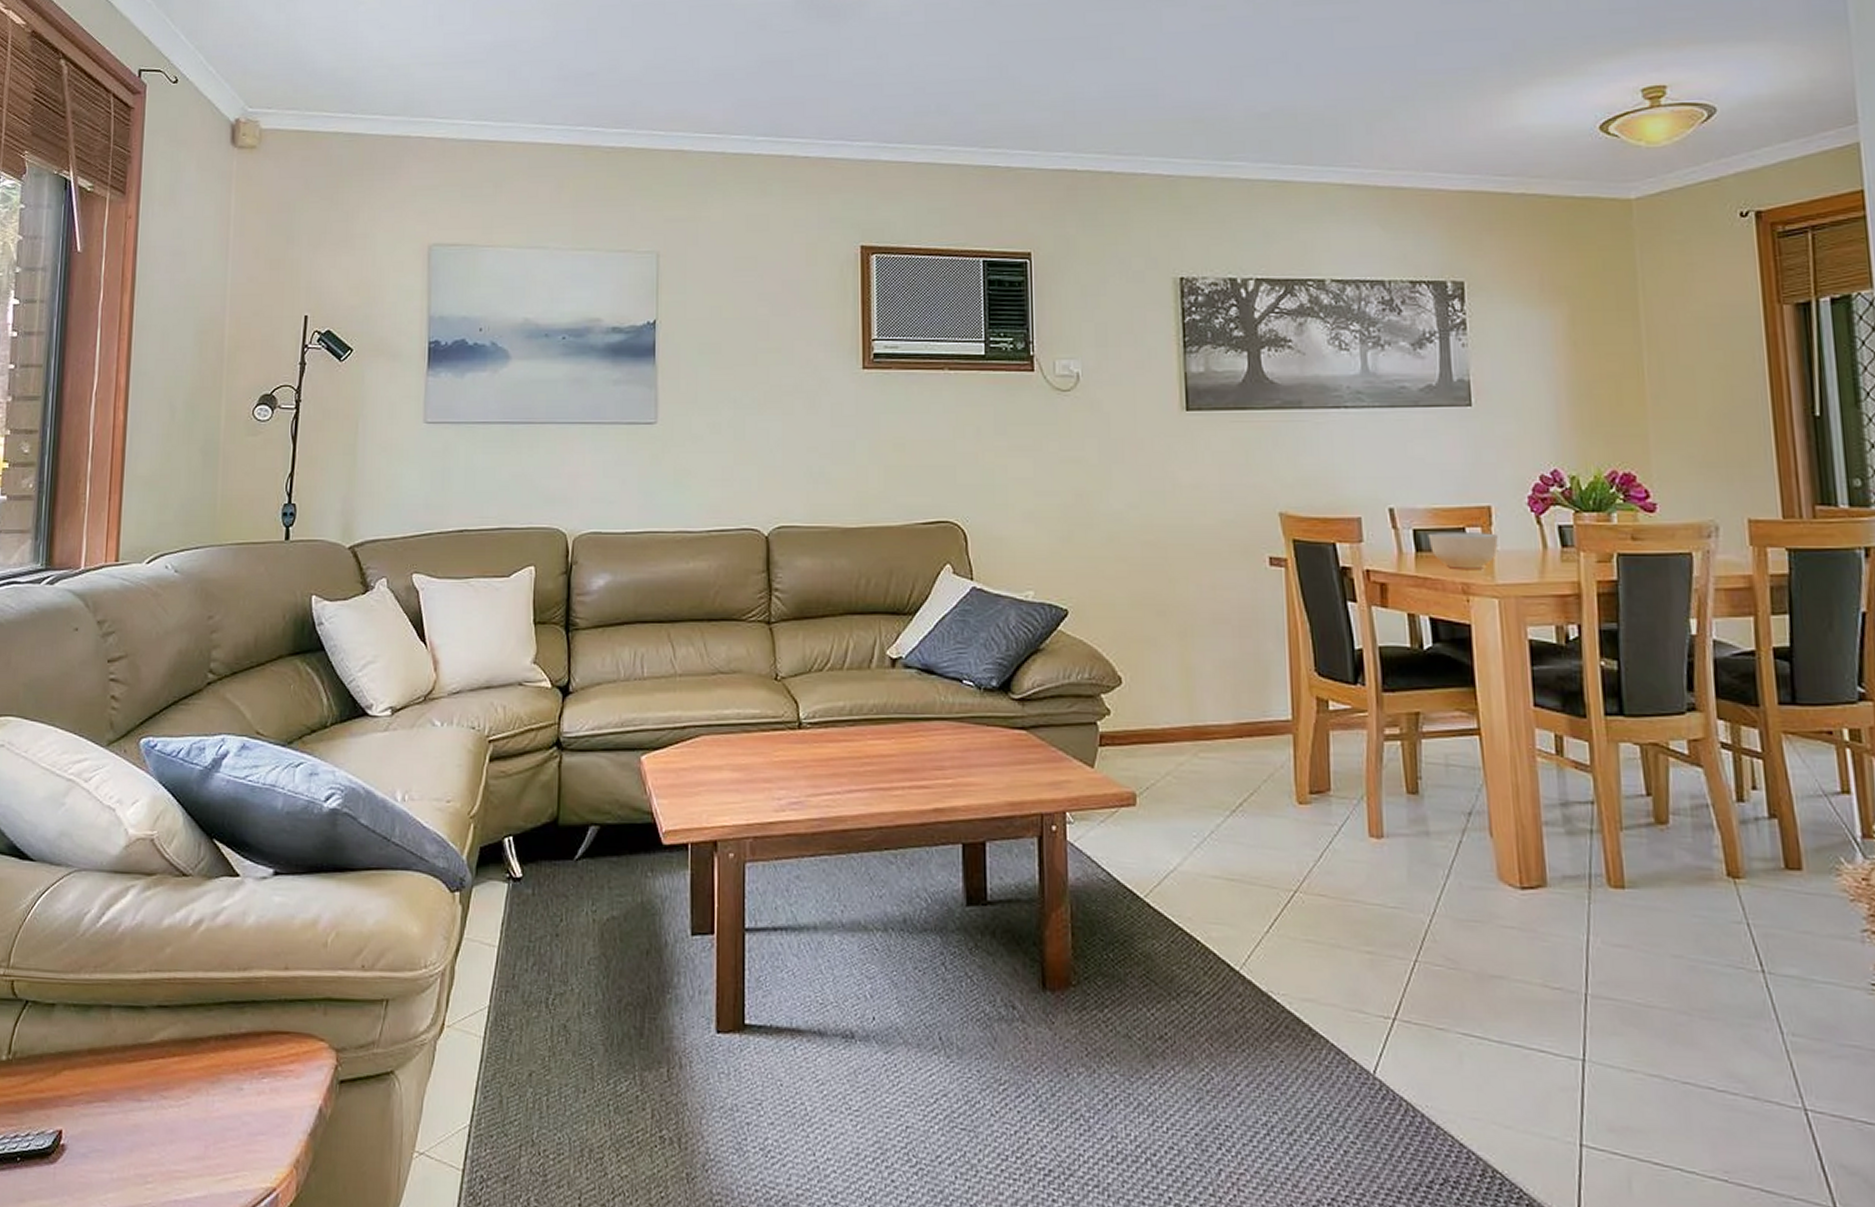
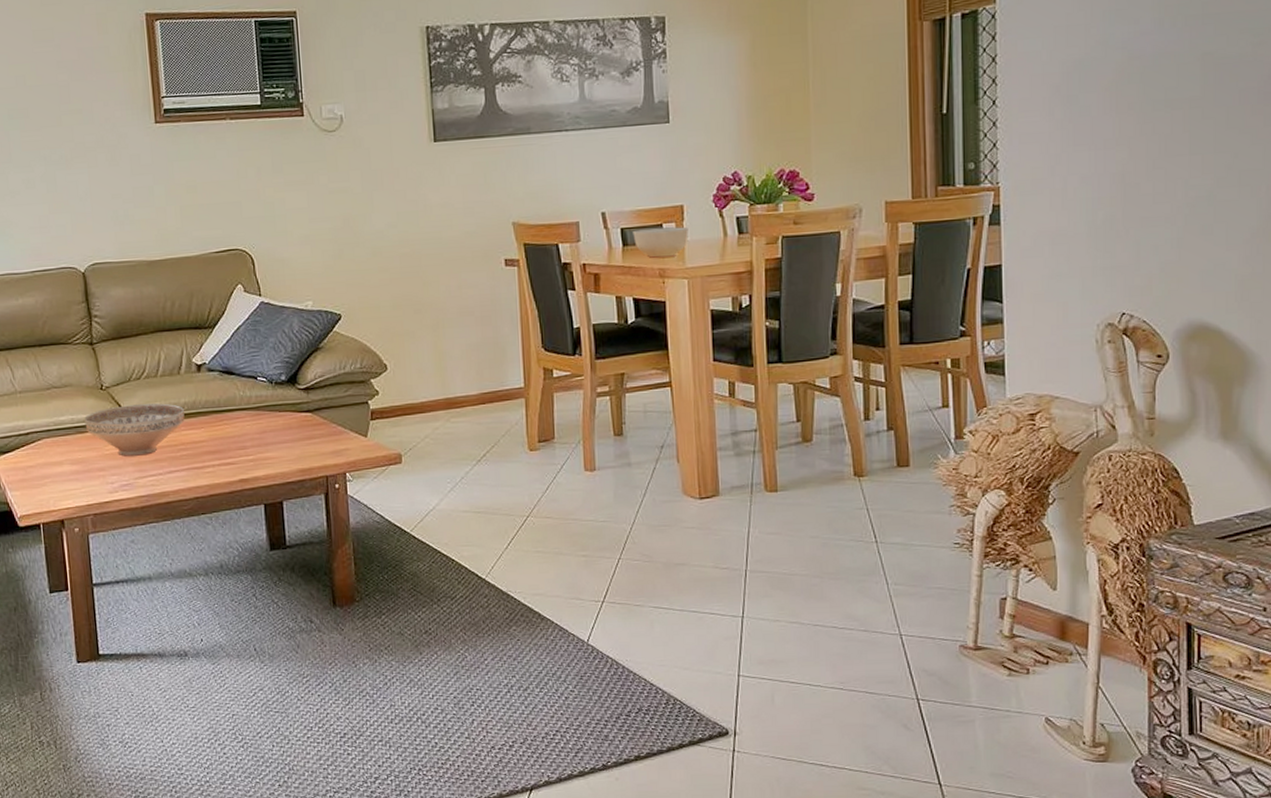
decorative bowl: none [753,702,872,767] -> present [84,403,185,457]

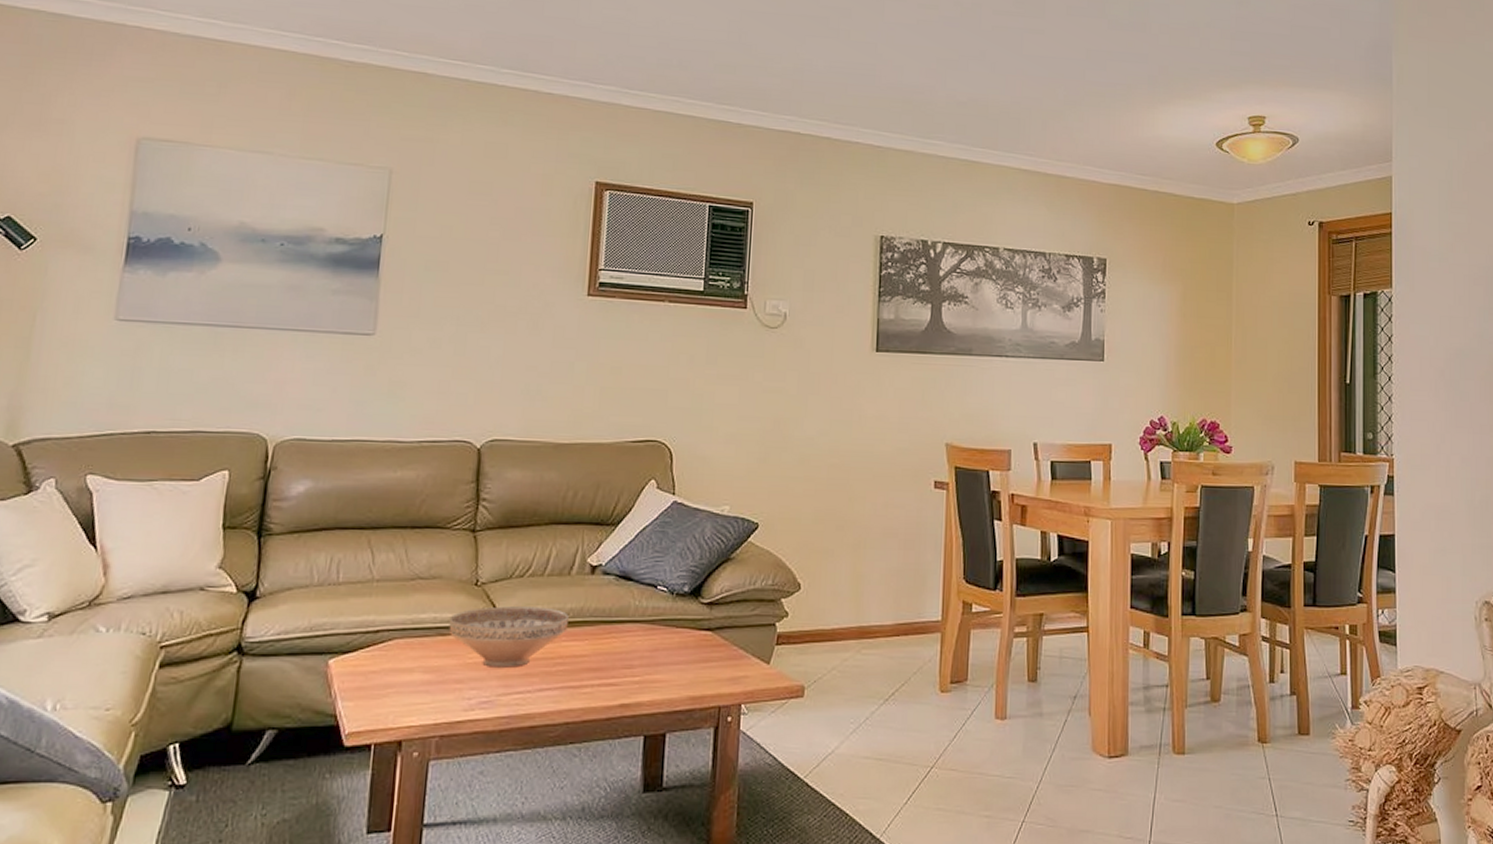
bowl: present [632,227,689,258] -> none [1062,464,1115,495]

